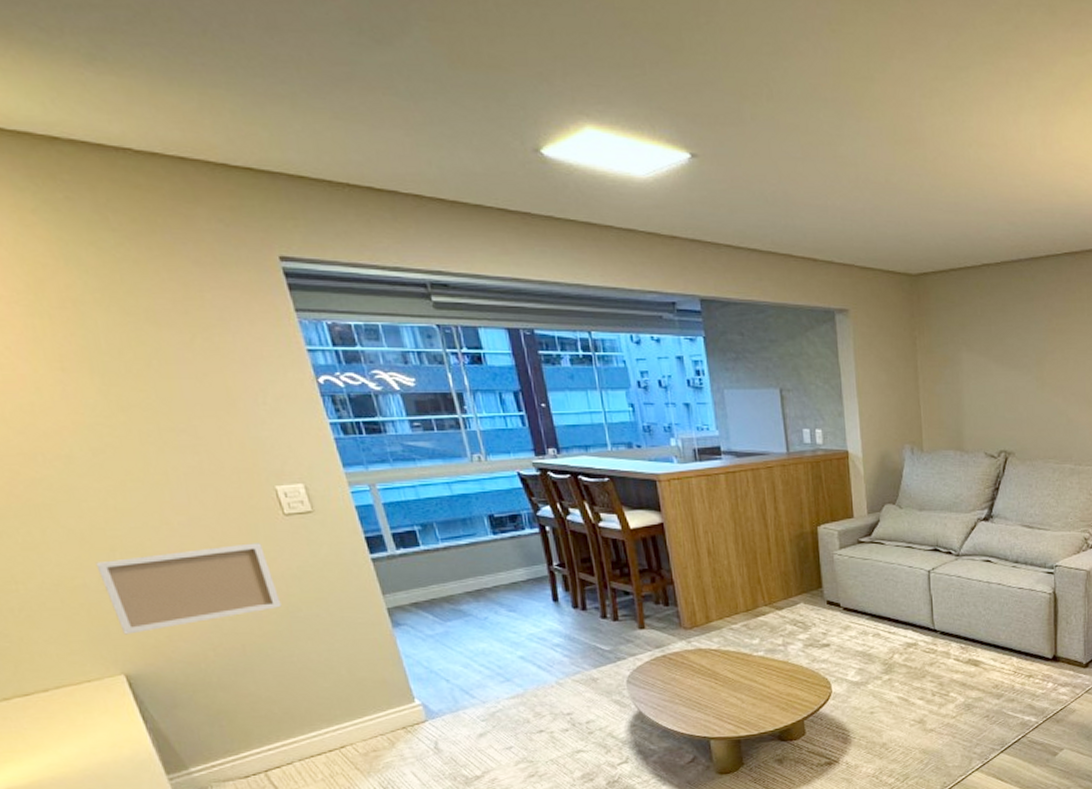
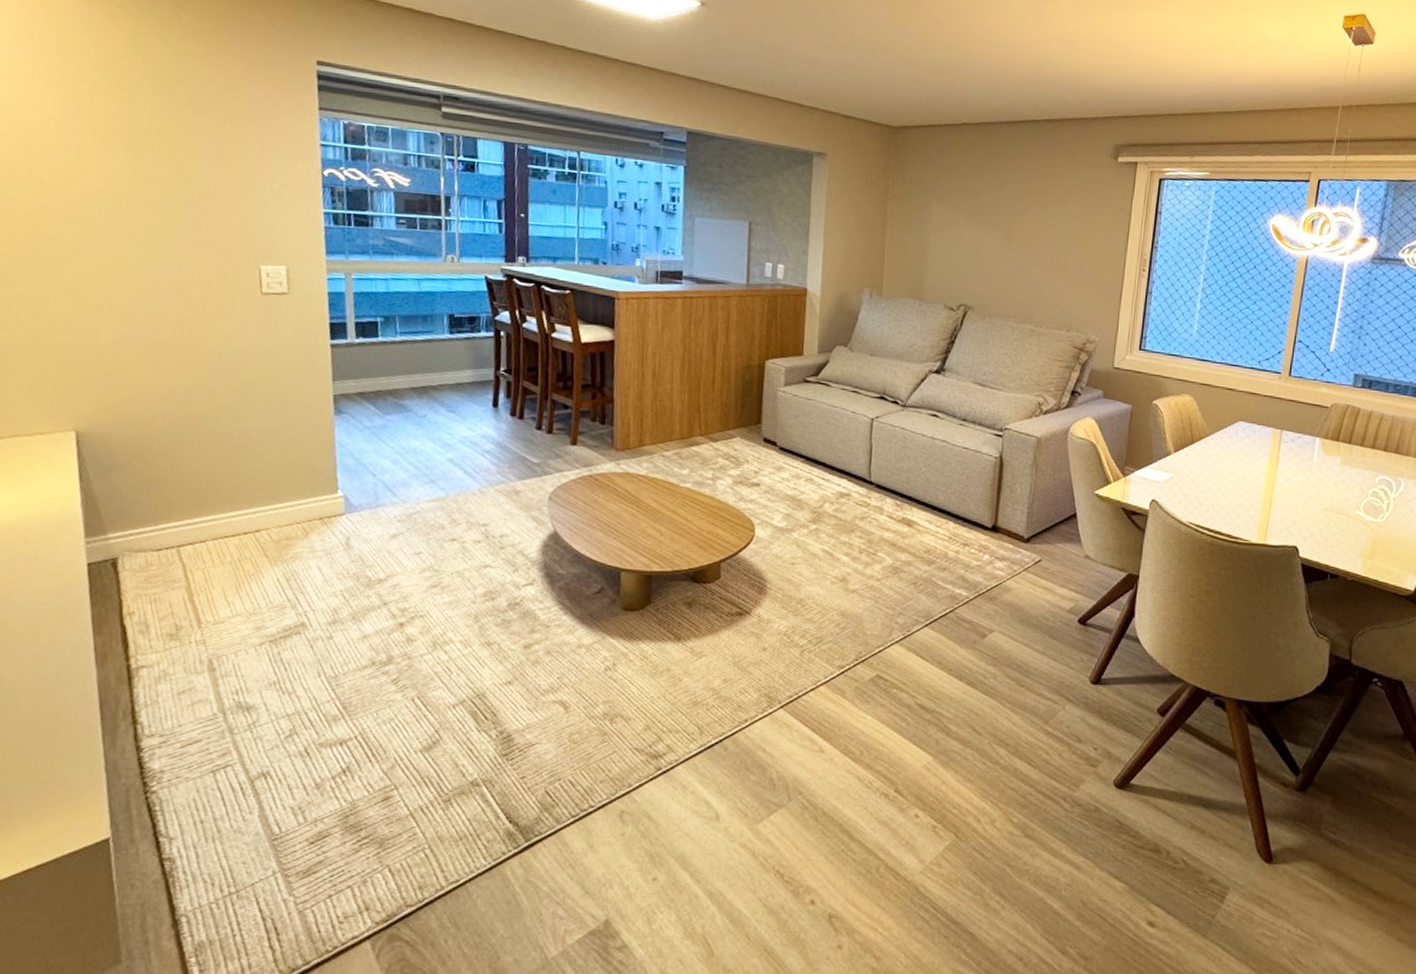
wall art: present [95,543,282,635] -> none [80,317,237,393]

